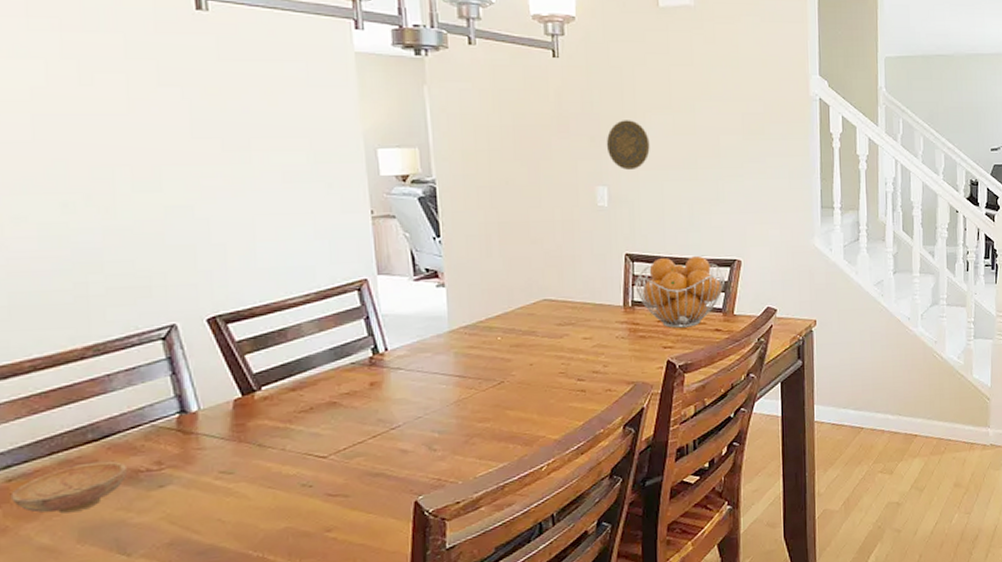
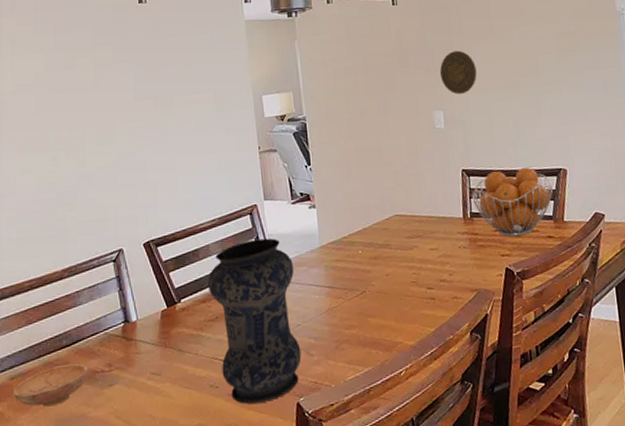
vase: none [299,318,422,504] -> present [207,238,302,405]

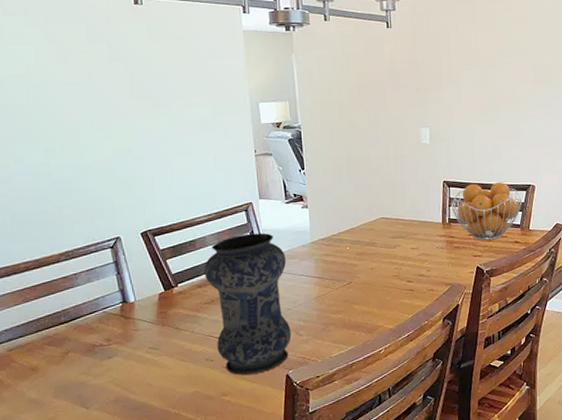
bowl: present [12,363,88,407] -> none [11,337,87,376]
decorative plate: present [439,50,477,94] -> none [428,75,462,114]

